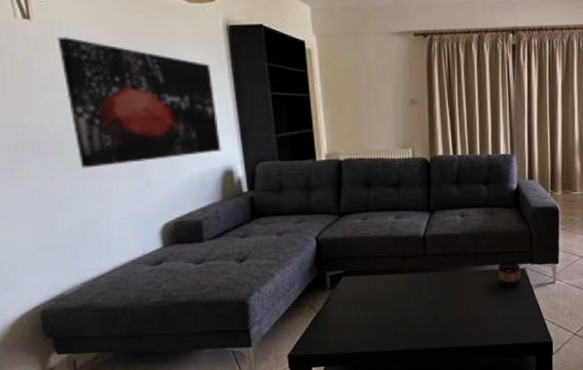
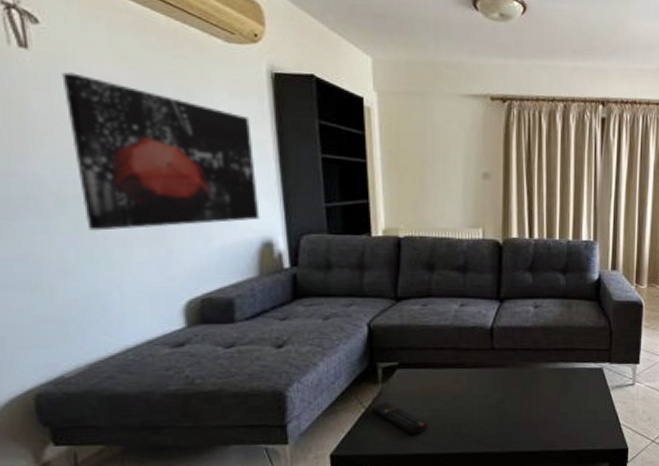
remote control: none [320,305,372,335] -> present [370,401,428,435]
cup: present [497,261,522,288] -> none [571,360,598,388]

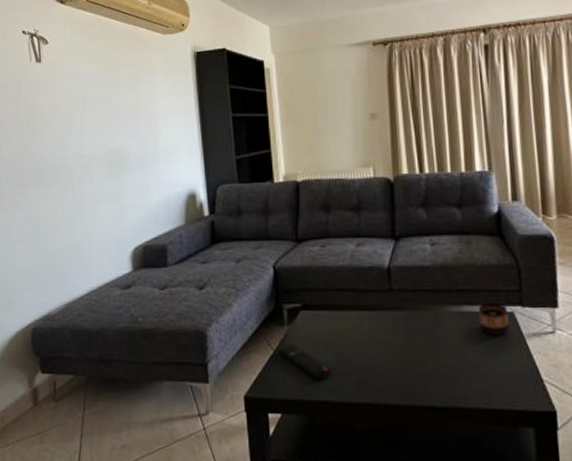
wall art: present [62,72,260,231] -> none [59,75,186,194]
cup: none [571,360,598,388] -> present [478,302,510,335]

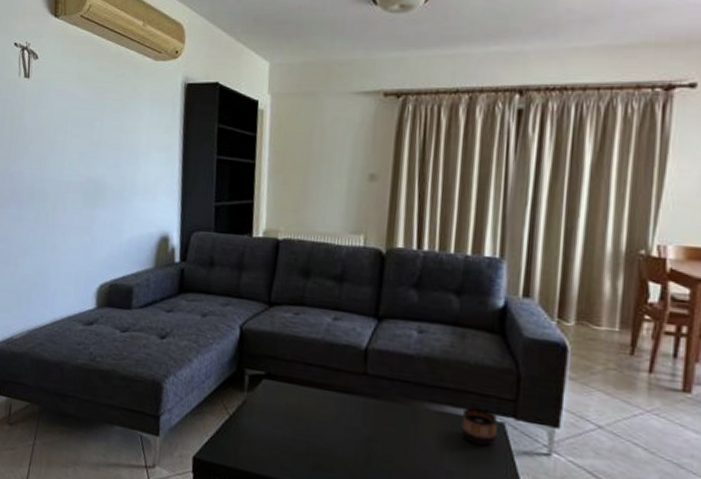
remote control: present [277,343,332,380] -> none [233,411,289,457]

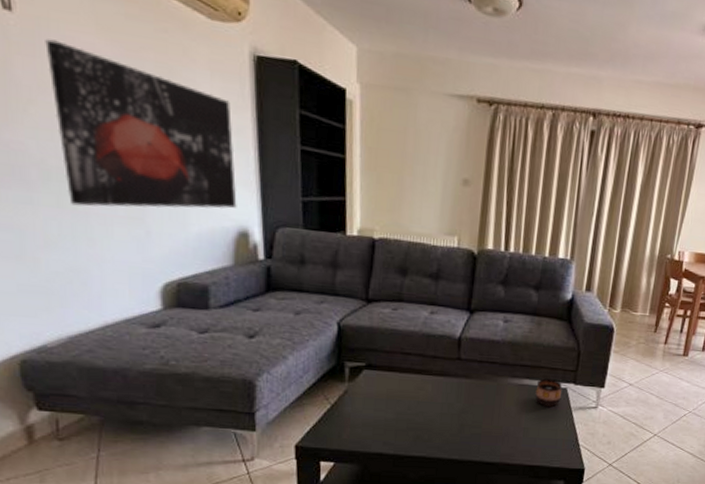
wall art: none [44,94,164,220] -> present [45,39,237,209]

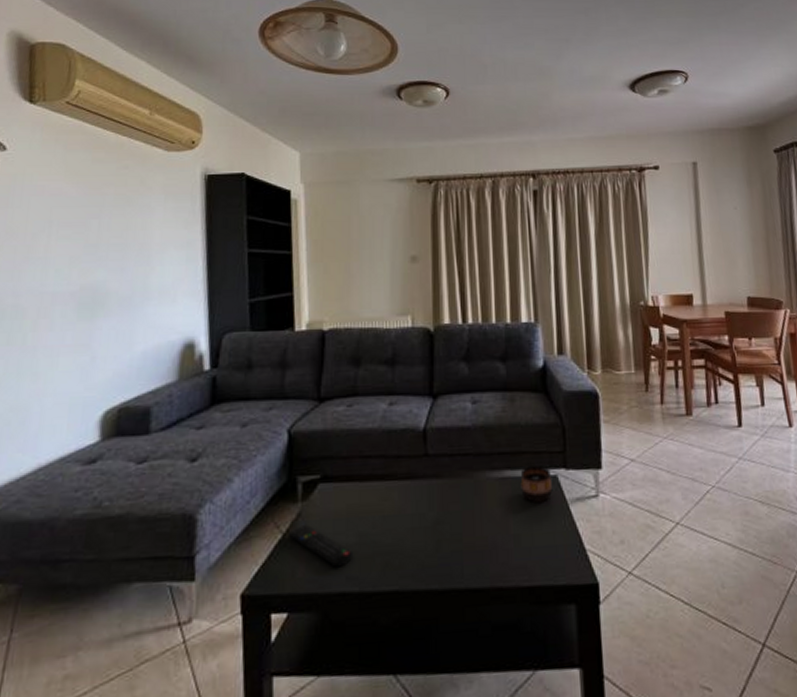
wall art: present [45,39,237,209] -> none [18,191,184,341]
remote control: none [335,399,391,435] -> present [287,524,354,568]

